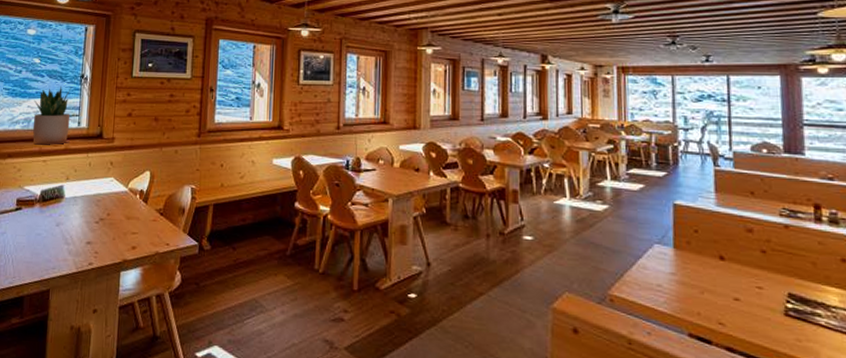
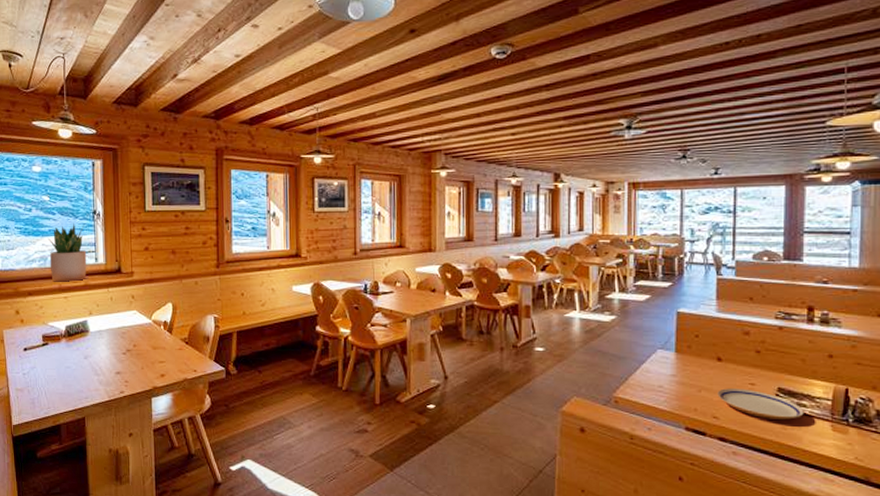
plate: none [722,291,820,332] -> present [717,388,804,421]

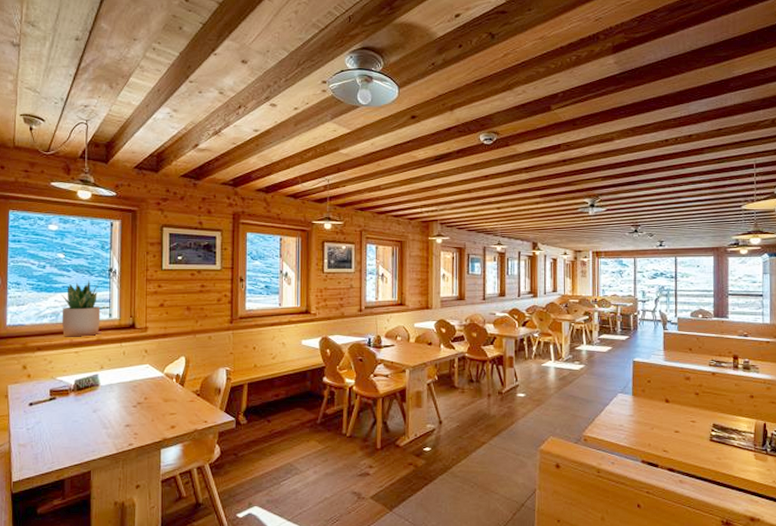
plate: present [717,388,804,421] -> none [666,425,734,452]

